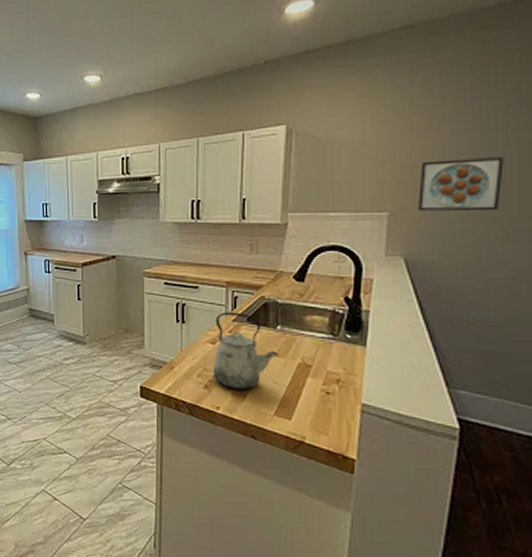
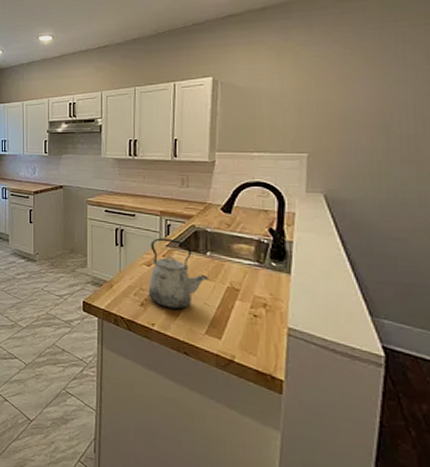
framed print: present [418,157,504,211] -> none [335,106,416,154]

